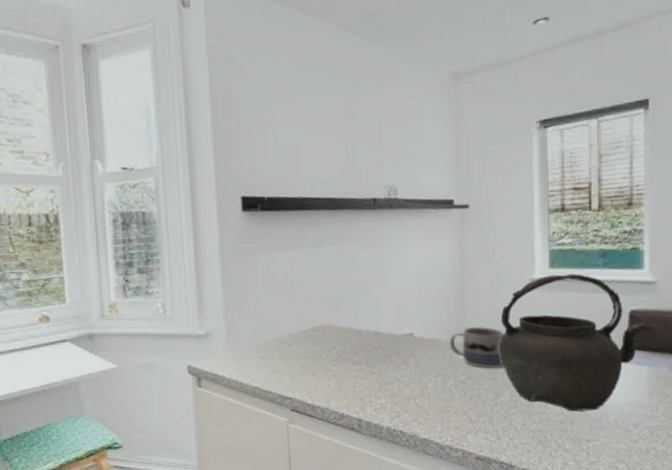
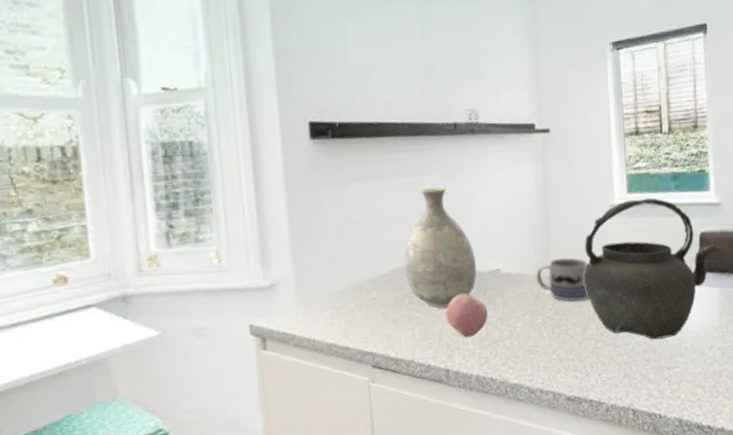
vase: none [323,255,390,364] -> present [404,186,477,308]
apple: none [359,353,400,393] -> present [445,293,488,338]

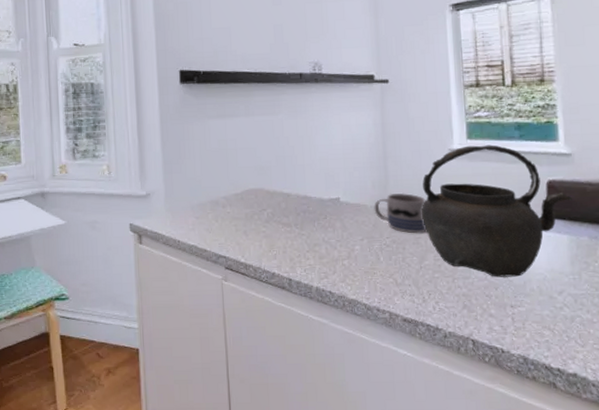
vase: present [404,186,477,308] -> none [254,125,318,226]
apple: present [445,293,488,338] -> none [289,216,328,254]

